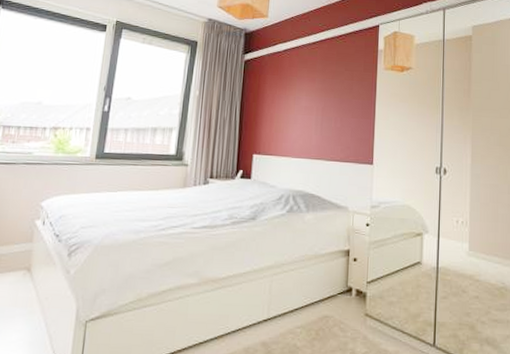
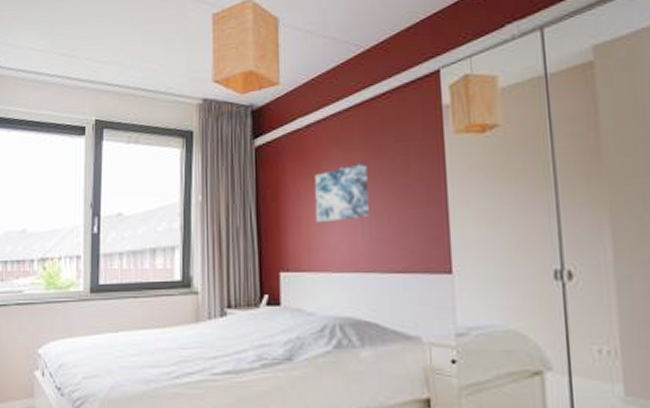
wall art: none [283,81,324,122] -> present [314,161,369,223]

